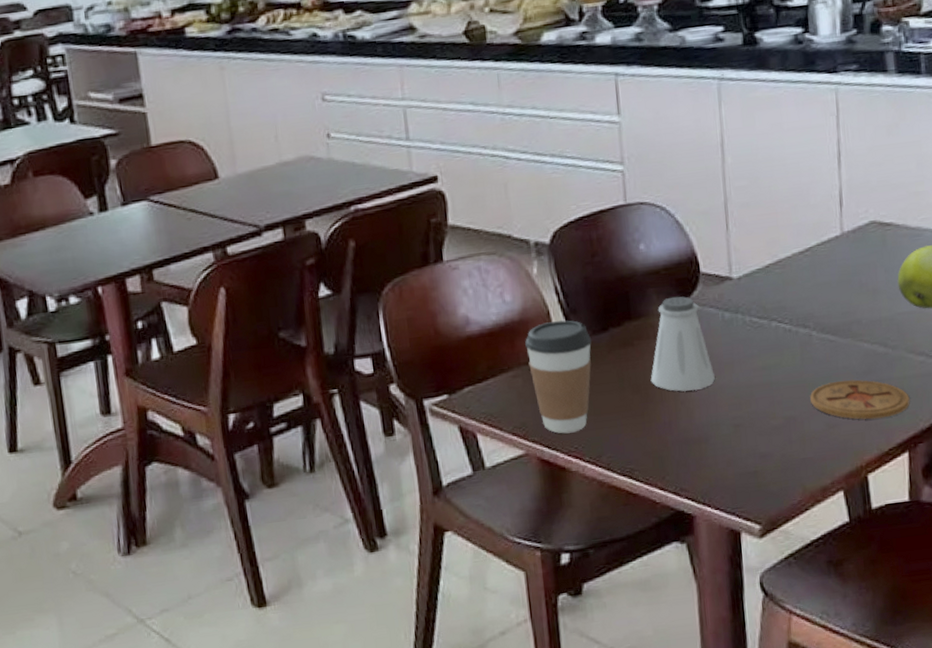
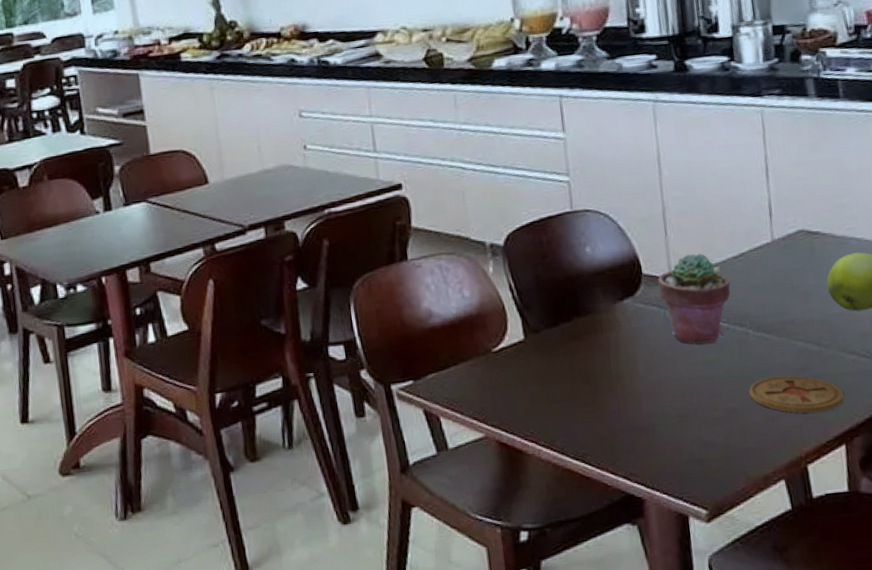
coffee cup: present [525,320,592,434] -> none [483,315,545,419]
saltshaker: present [650,296,715,392] -> none [599,295,659,383]
potted succulent: none [716,249,795,348] -> present [657,253,731,344]

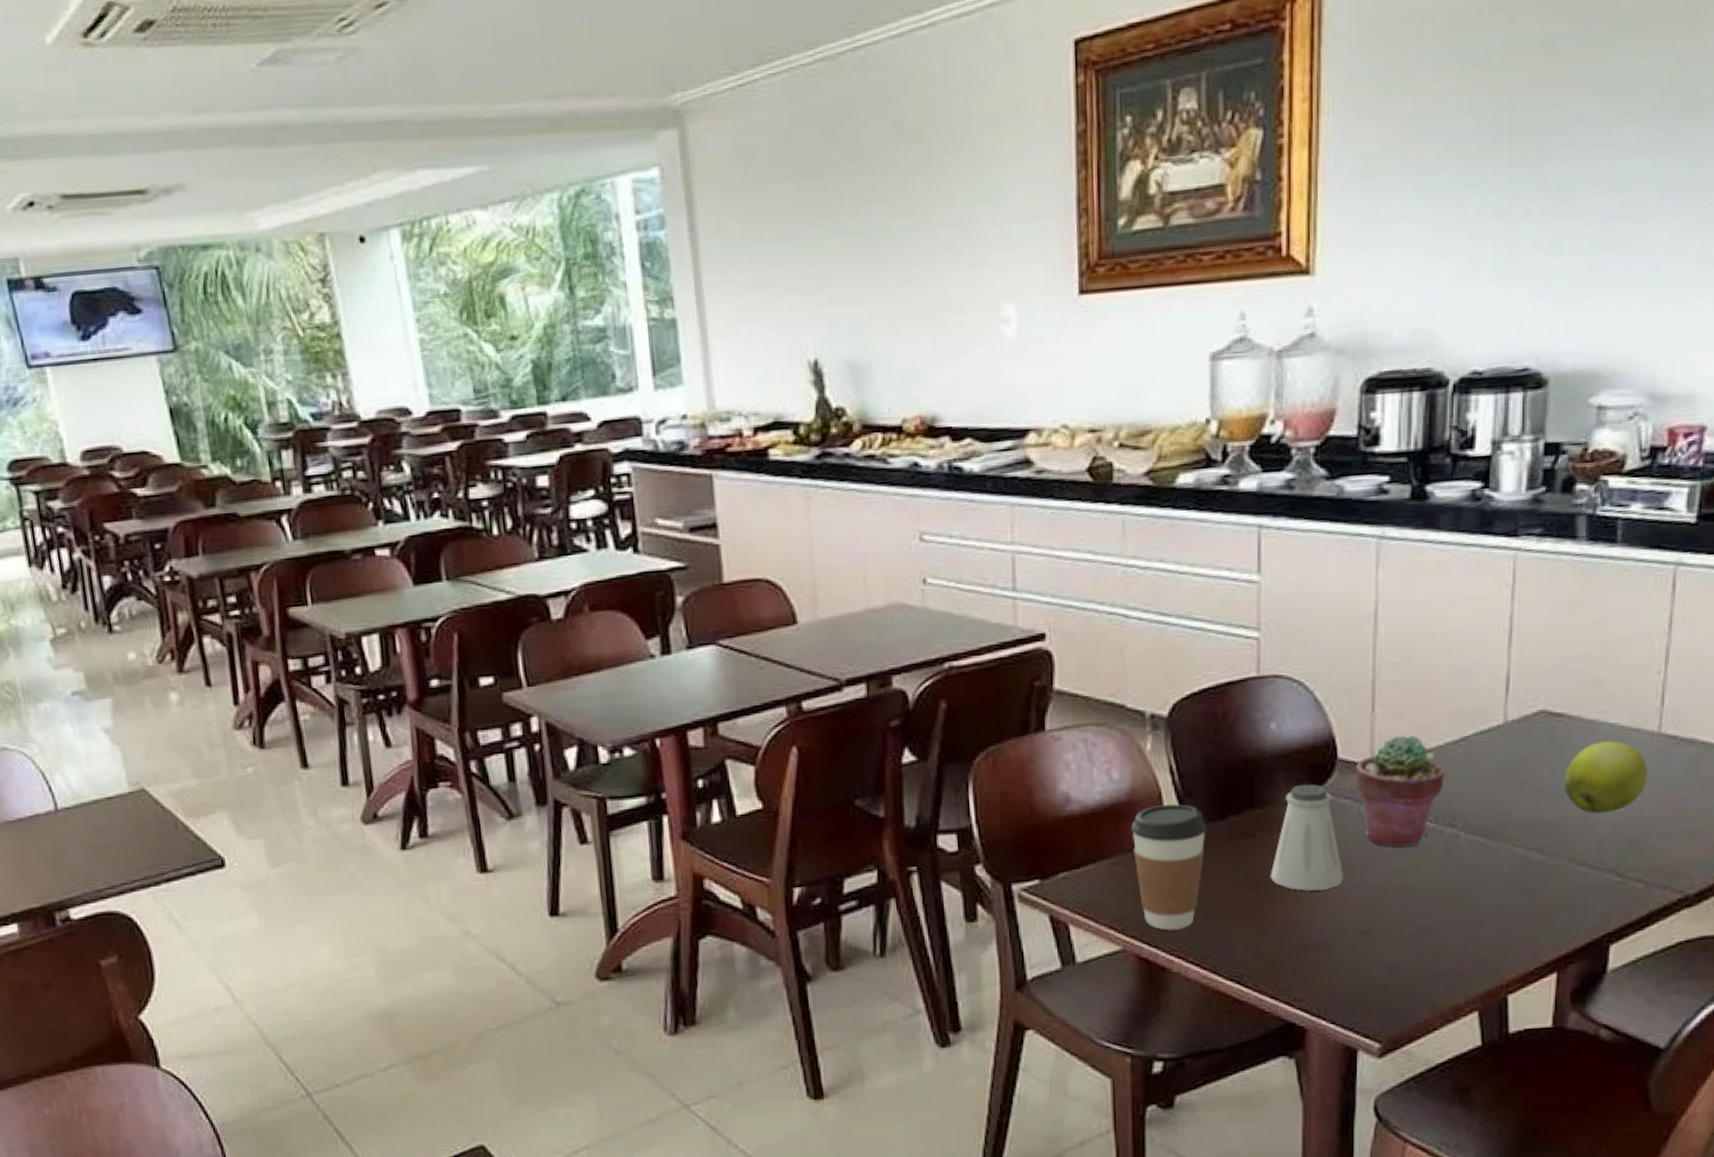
coffee cup: none [483,315,545,419] -> present [1131,804,1208,931]
saltshaker: none [599,295,659,383] -> present [1270,784,1343,891]
coaster: present [749,375,845,413] -> none [1451,889,1565,934]

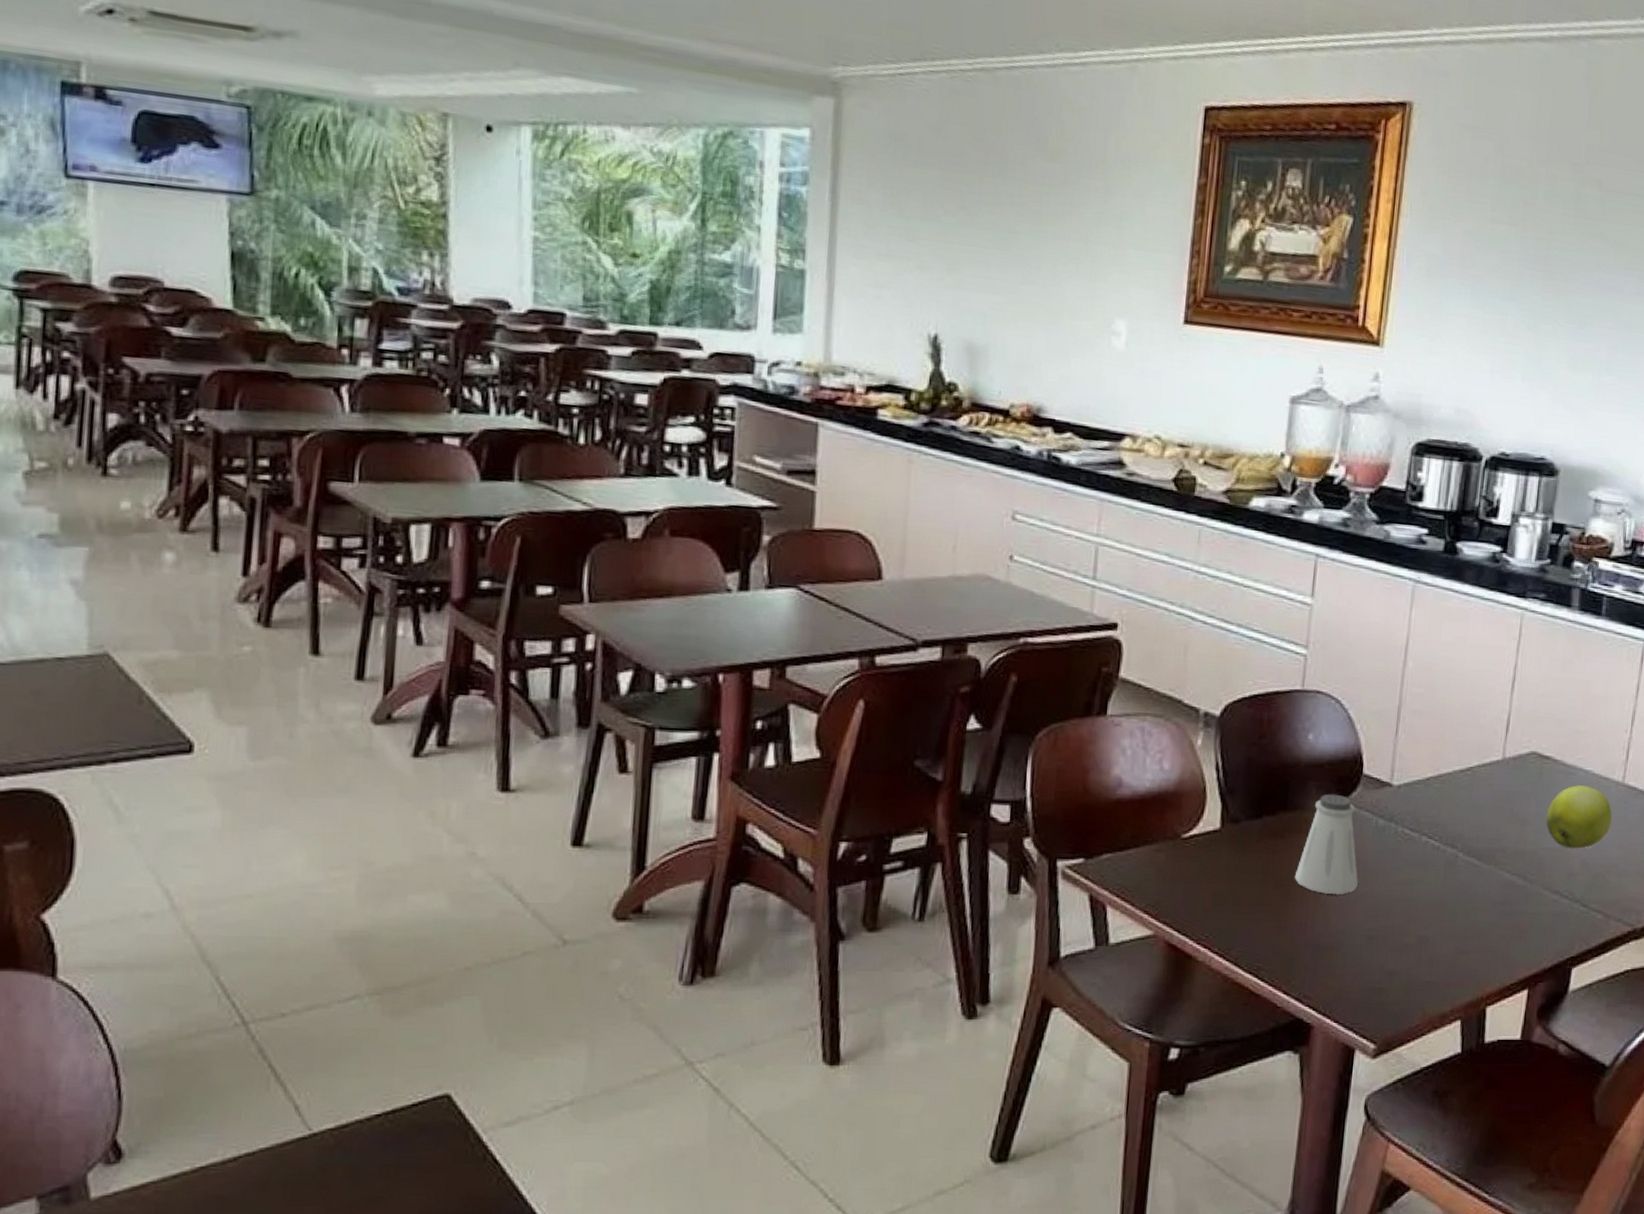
coffee cup: present [1131,804,1208,931] -> none [1174,798,1244,920]
potted succulent: present [1355,735,1446,847] -> none [1375,759,1452,861]

